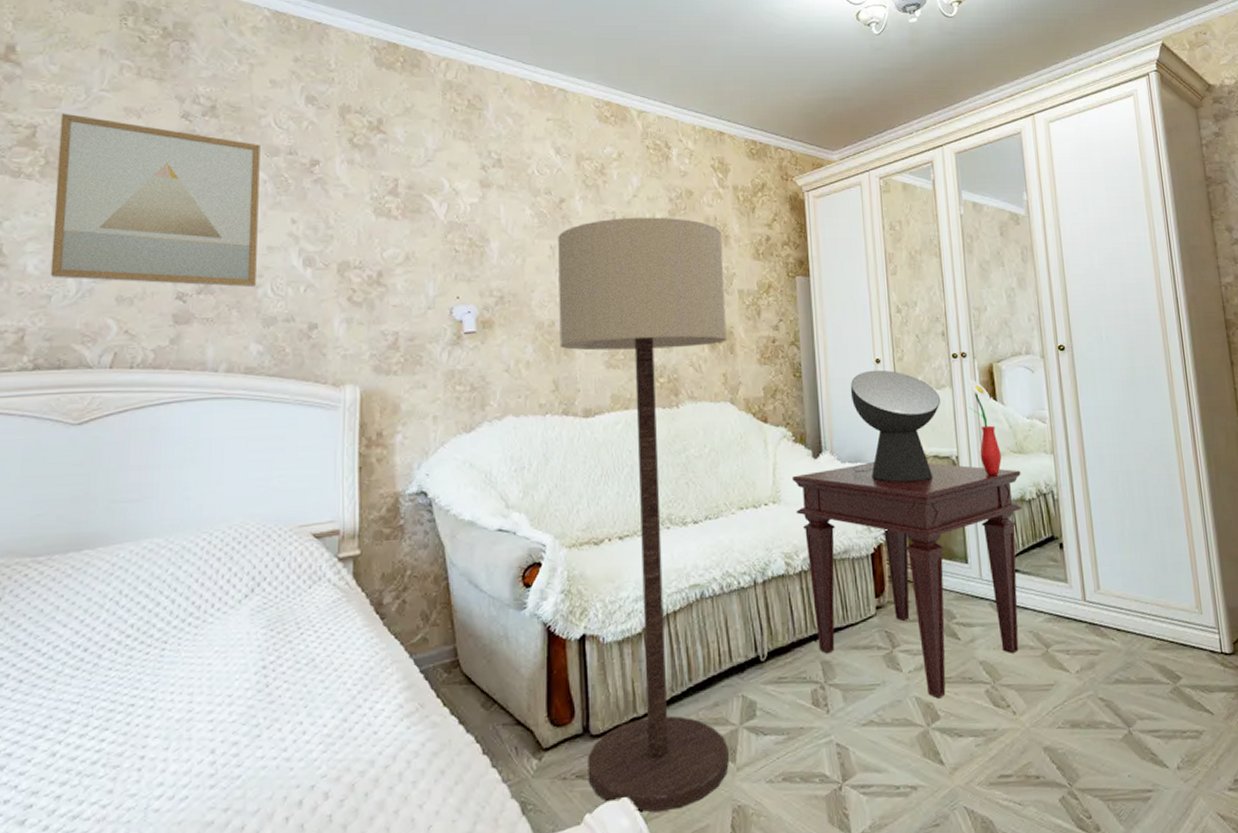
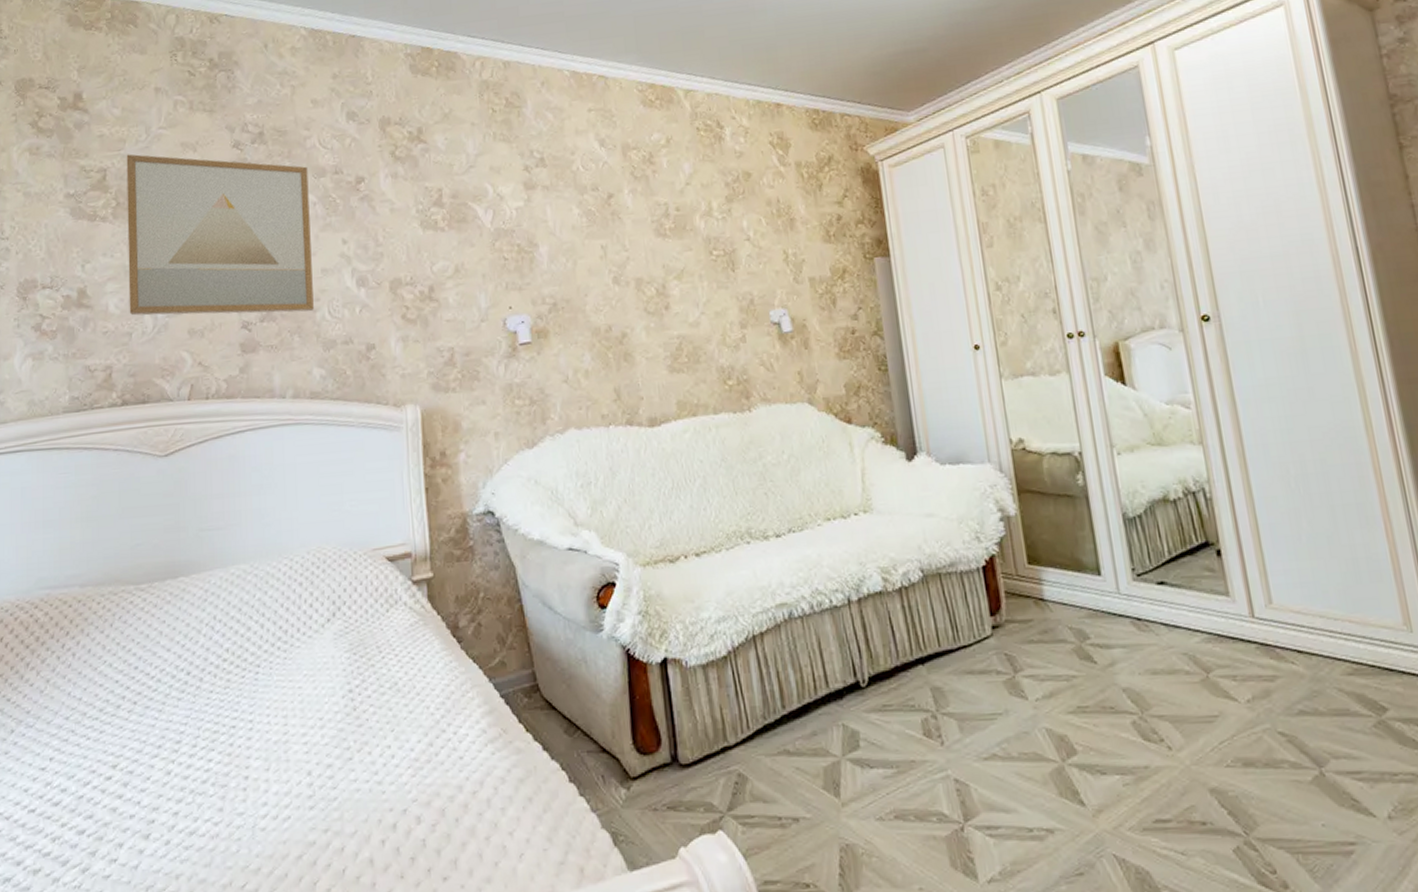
floor lamp: present [558,217,729,812] -> none [609,204,833,847]
side table: present [792,461,1022,699] -> none [884,461,1171,731]
table lamp: present [850,369,941,482] -> none [946,357,1057,484]
potted flower: present [968,380,1002,475] -> none [1089,362,1136,473]

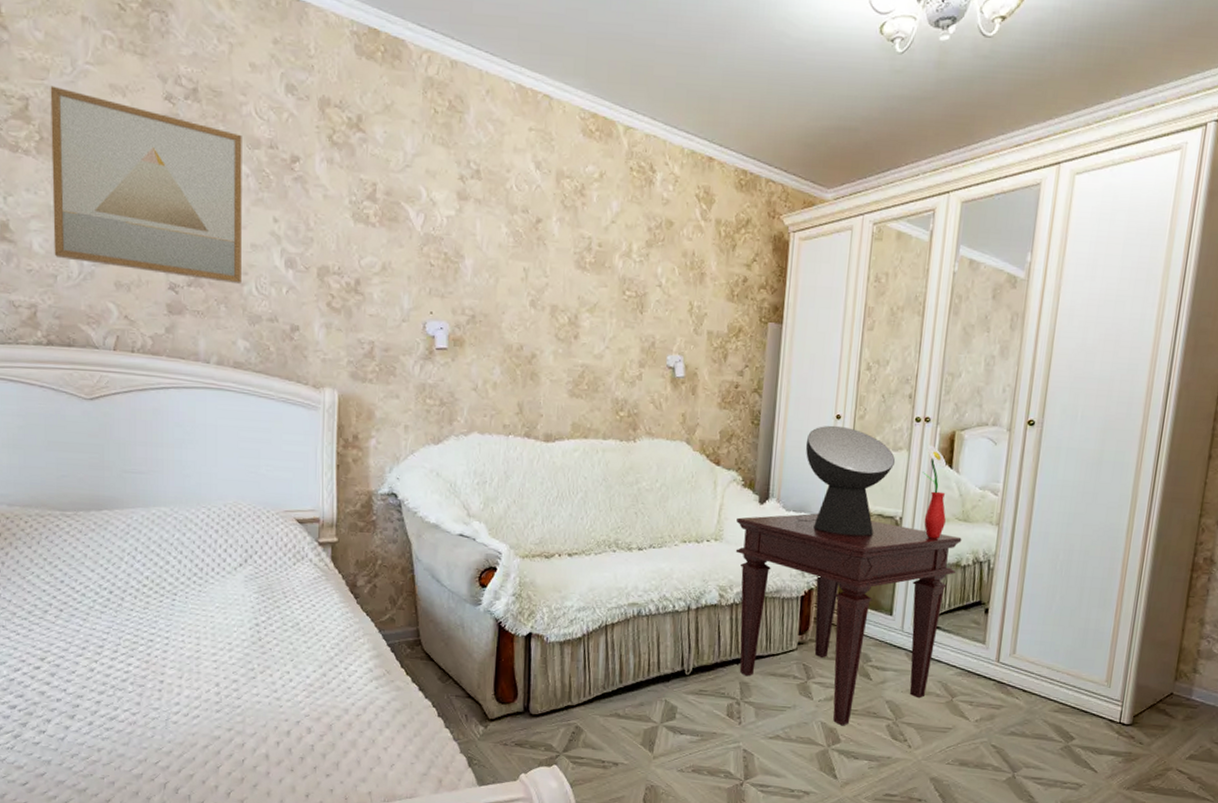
side table: none [884,461,1171,731] -> present [735,513,962,726]
table lamp: none [946,357,1057,484] -> present [796,425,896,537]
potted flower: none [1089,362,1136,473] -> present [923,445,947,539]

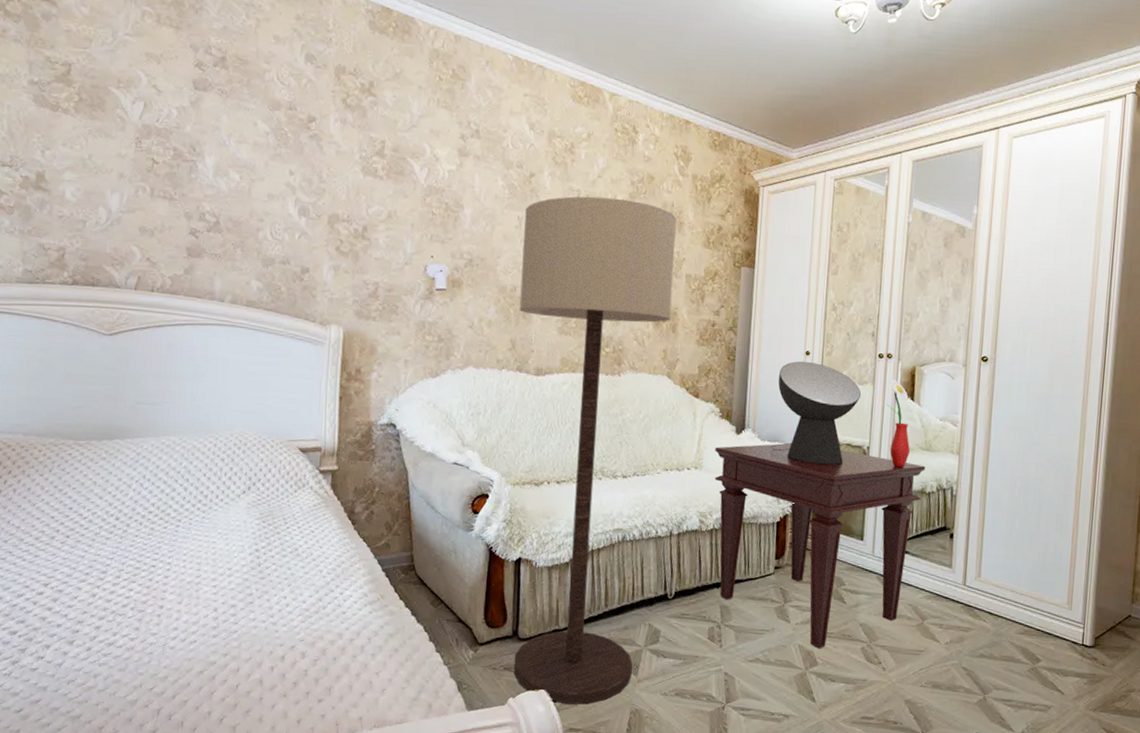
wall art: present [50,85,242,285] -> none [84,53,264,231]
floor lamp: none [525,244,699,780] -> present [513,196,677,705]

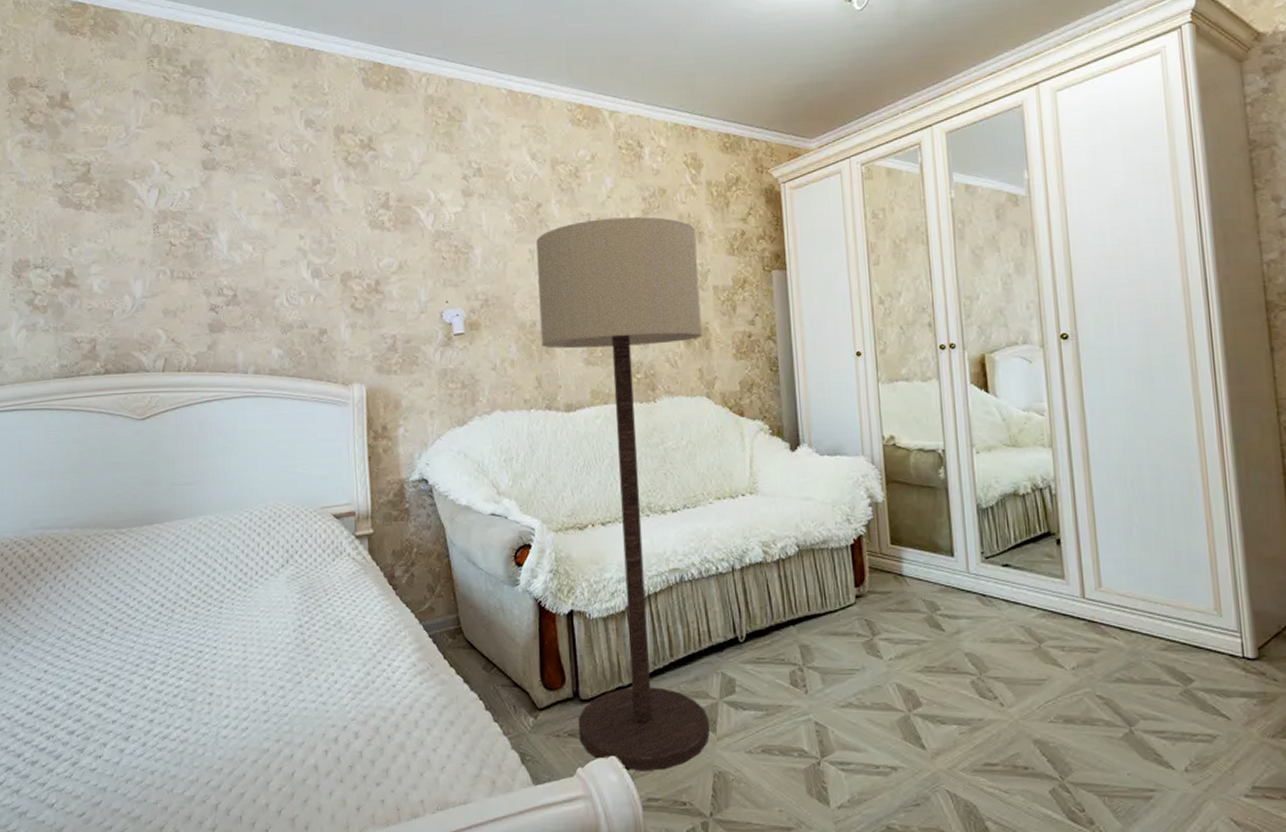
side table: present [714,443,926,649] -> none [770,454,1015,687]
table lamp: present [770,361,862,465] -> none [829,362,927,475]
potted flower: present [887,379,910,468] -> none [957,371,993,469]

